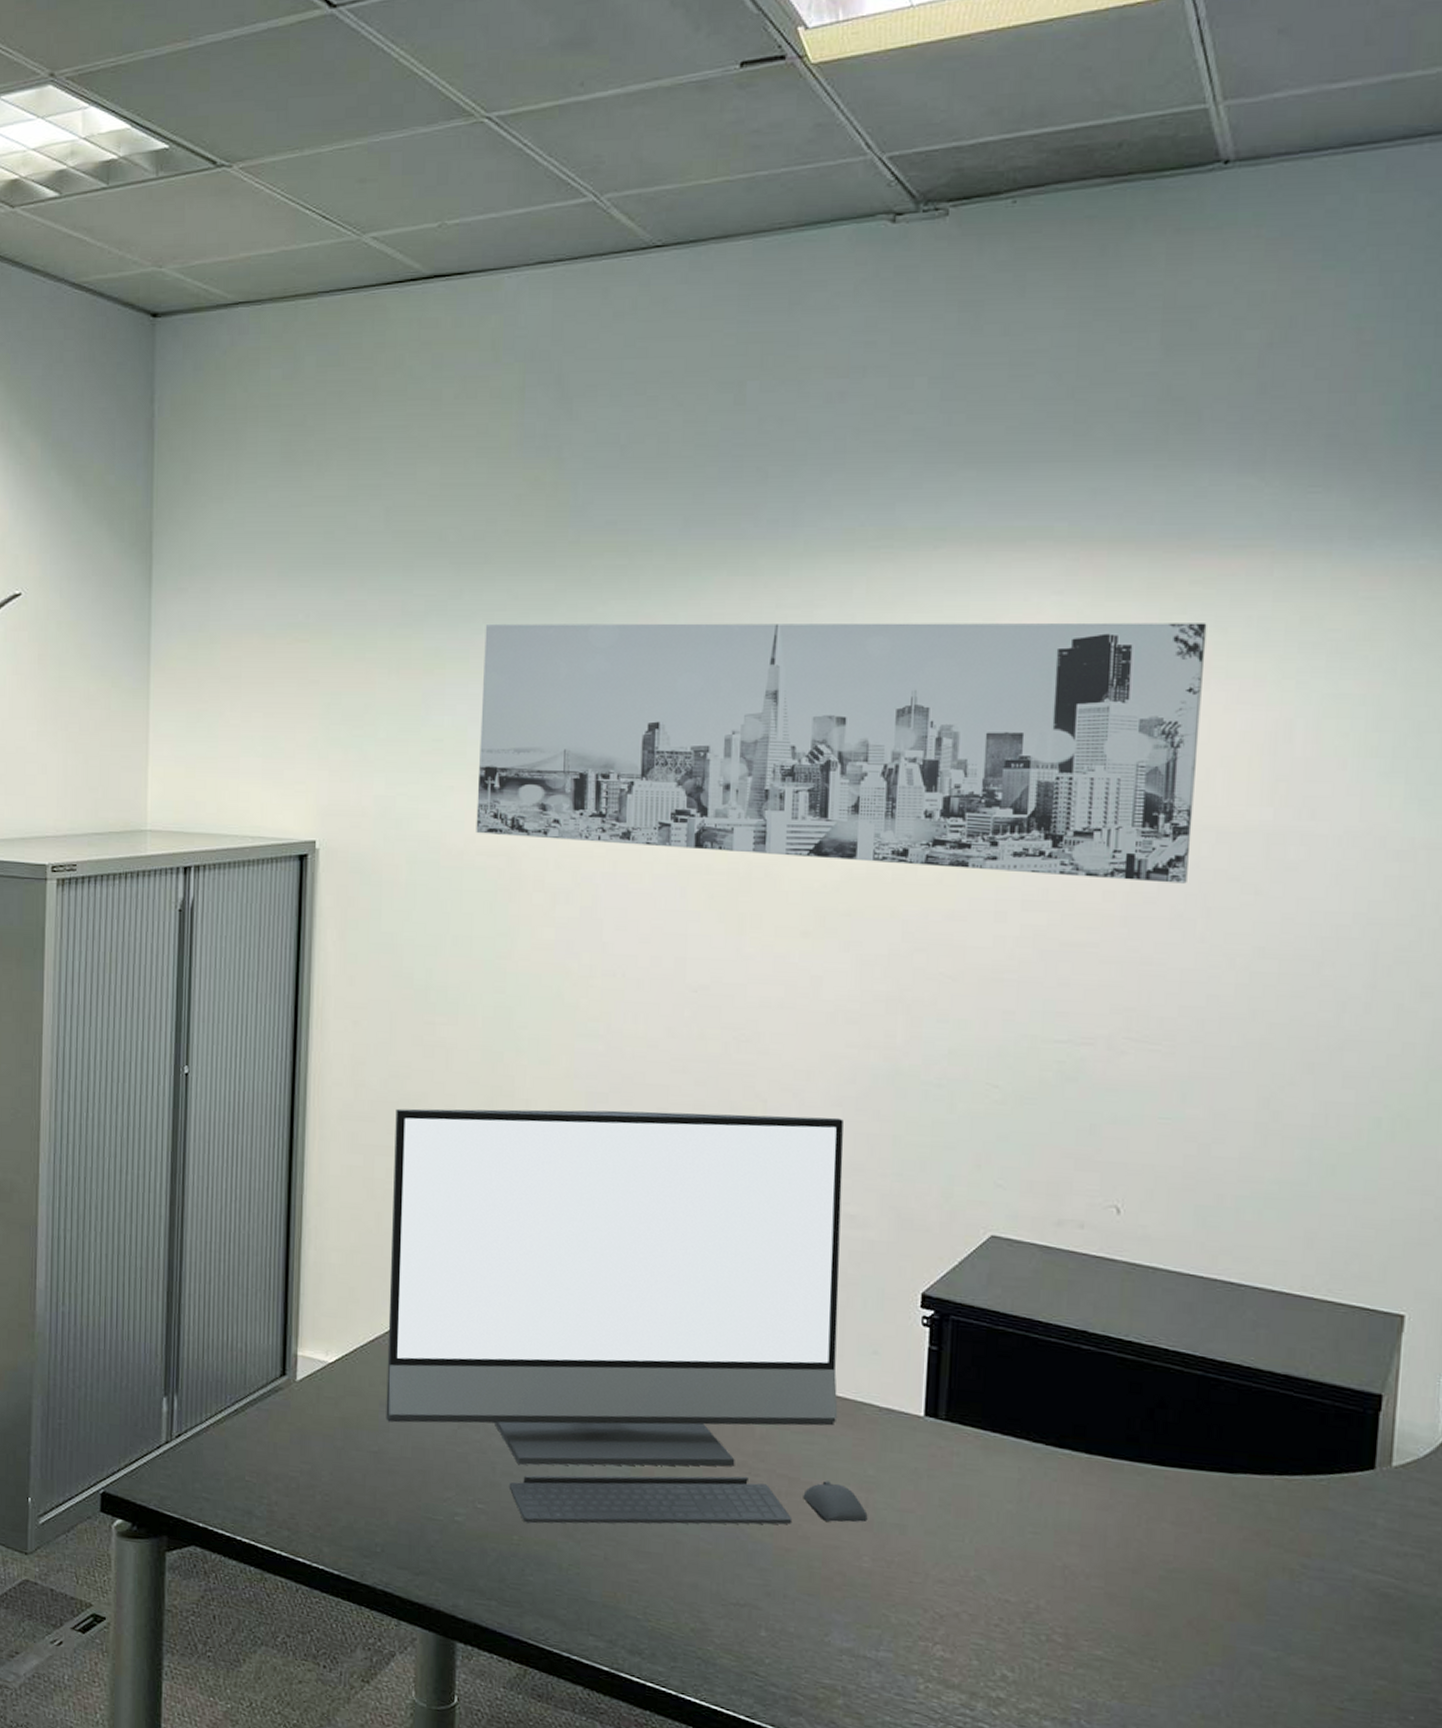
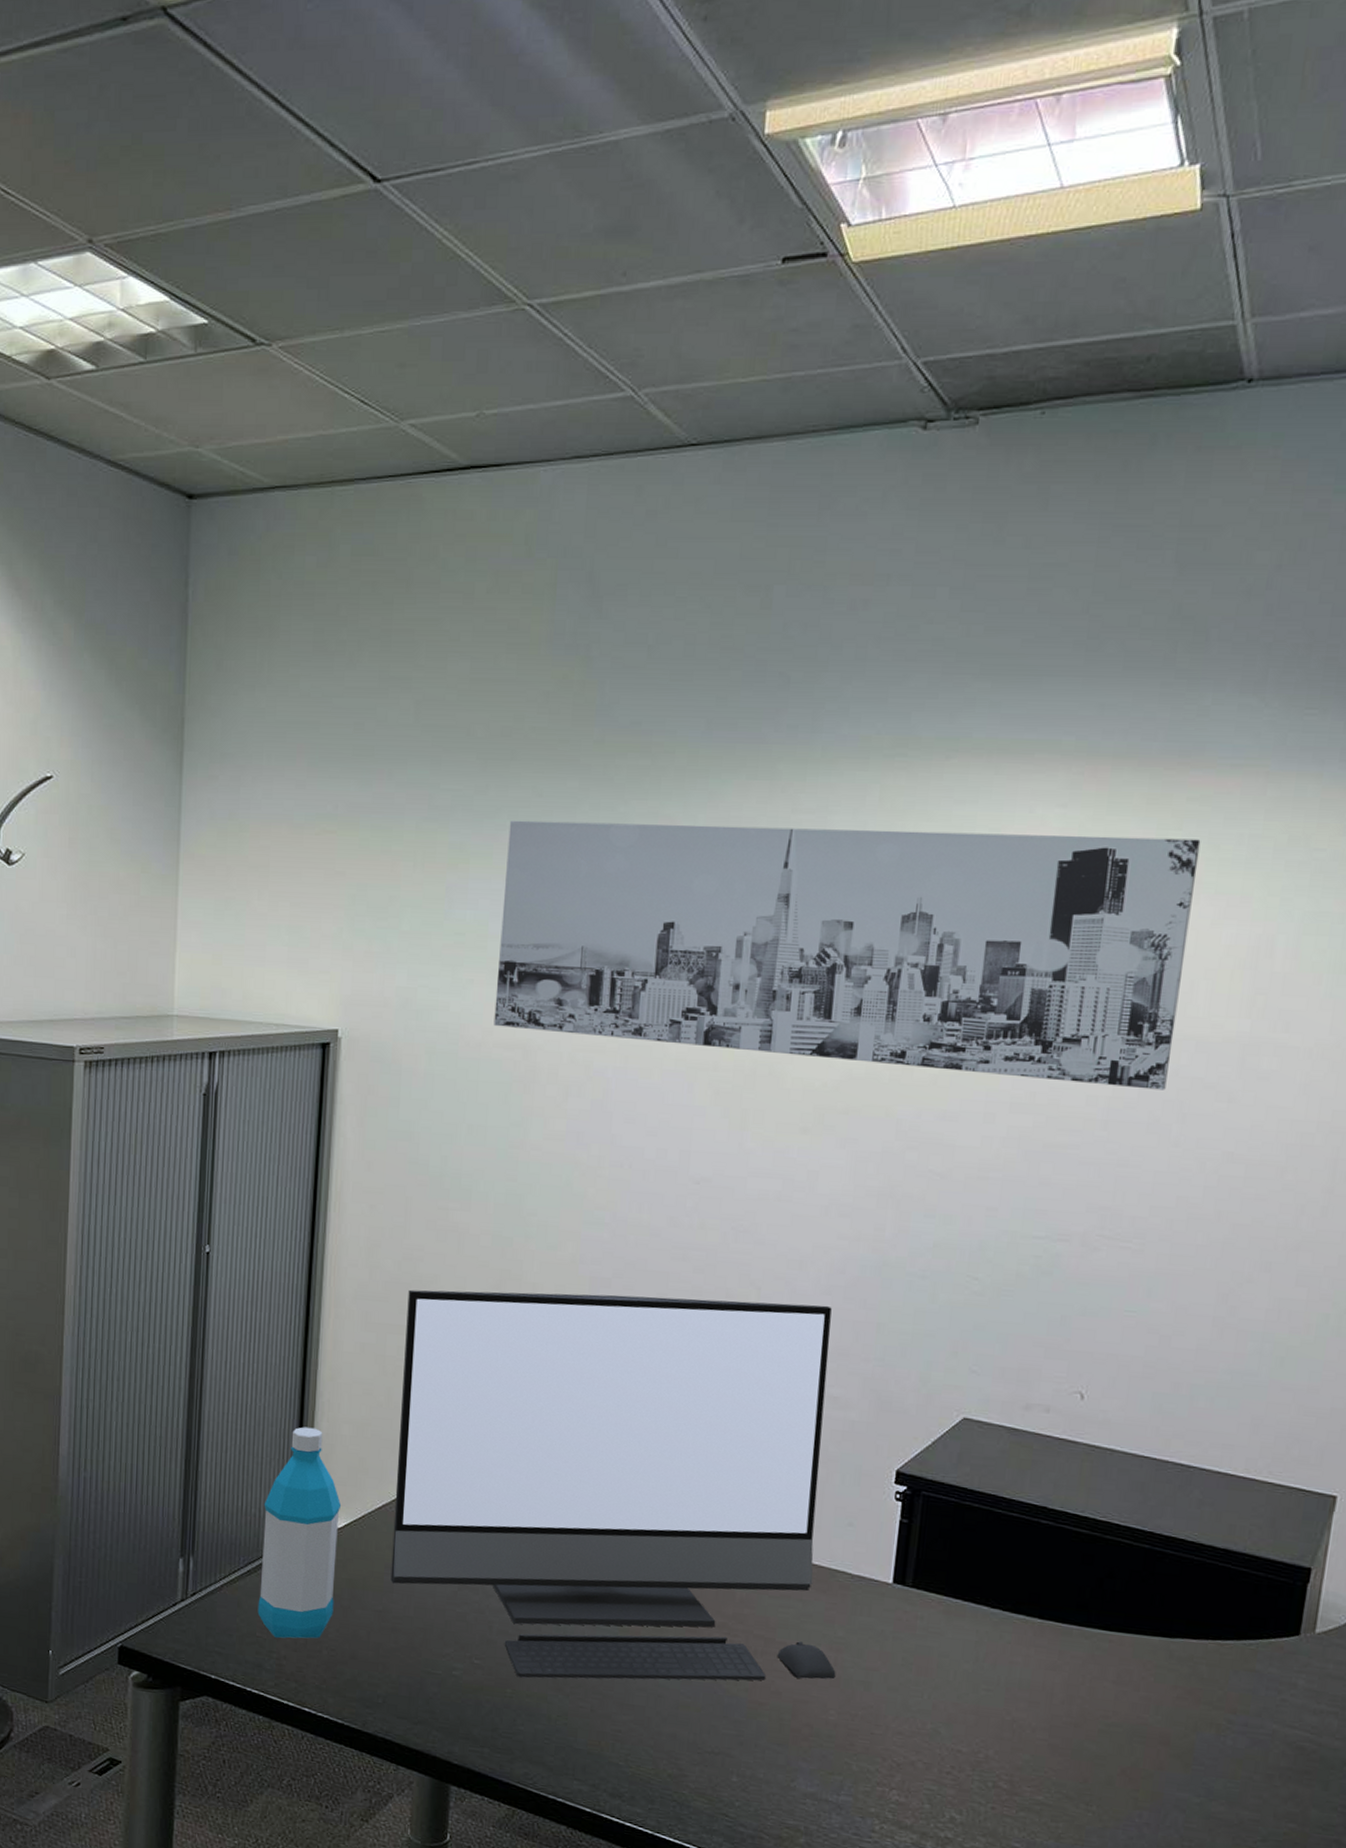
water bottle: none [246,1255,332,1483] -> present [257,1427,342,1639]

